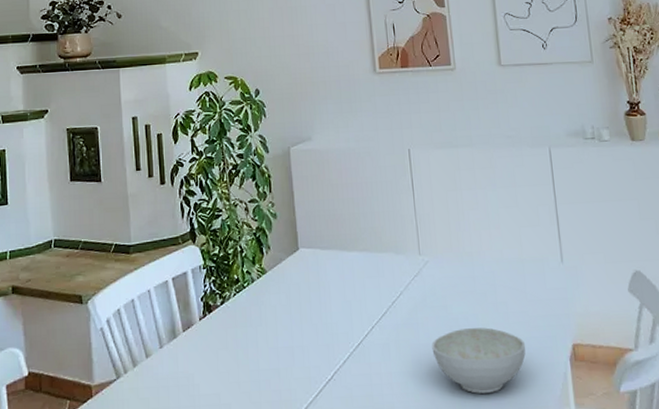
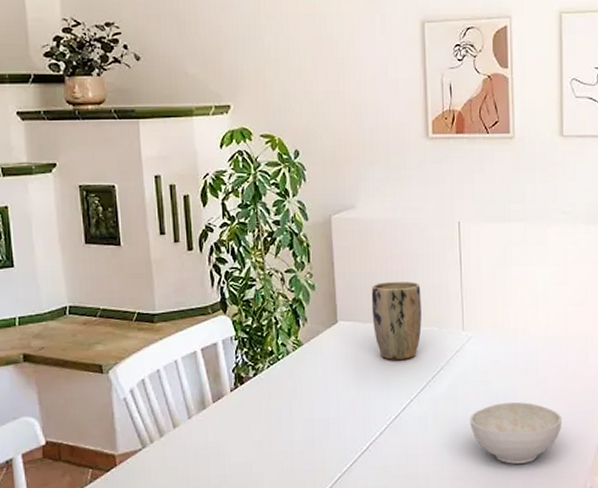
plant pot: none [329,208,379,286] -> present [371,281,422,360]

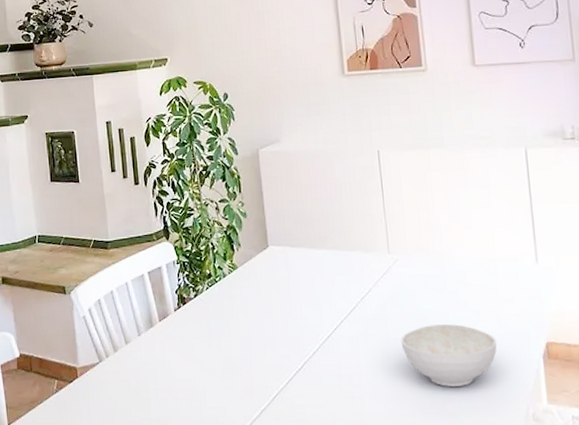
plant pot: present [371,281,422,360] -> none [298,207,348,282]

